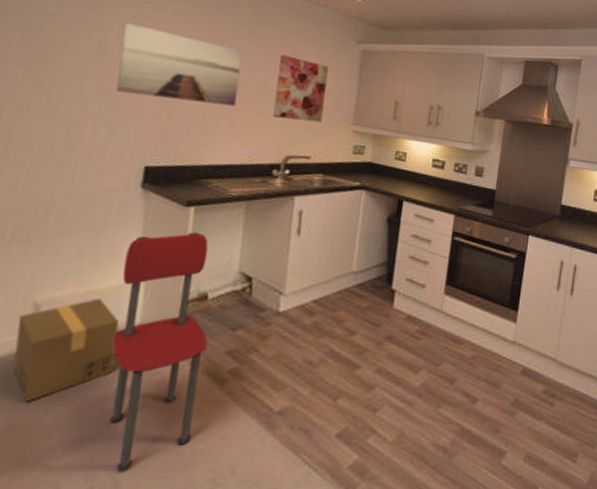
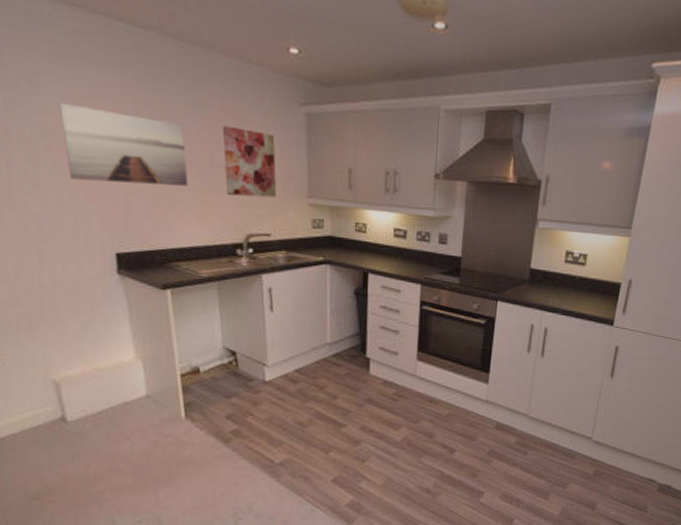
cardboard box: present [13,298,120,402] -> none [44,375,133,460]
dining chair: present [109,232,209,471] -> none [120,313,209,509]

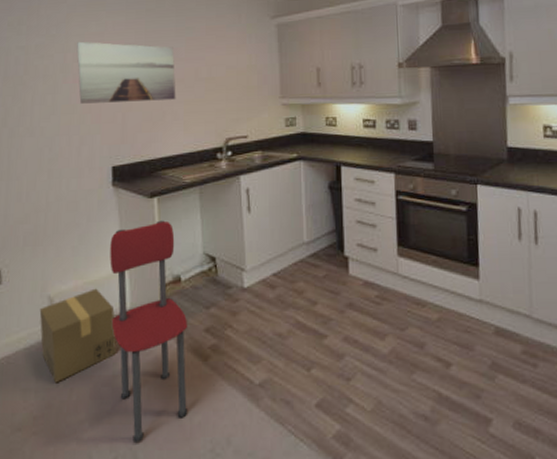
cardboard box: none [44,375,133,460] -> present [39,288,116,383]
dining chair: none [120,313,209,509] -> present [110,220,188,442]
wall art: present [222,125,276,198] -> none [205,43,252,103]

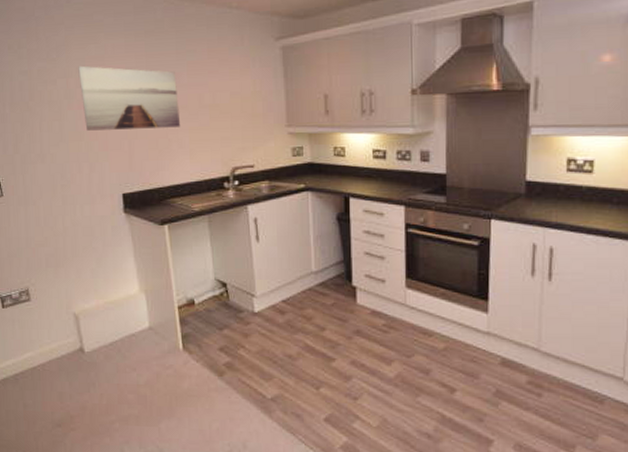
cardboard box: present [39,288,116,383] -> none [66,308,139,389]
dining chair: present [110,220,188,442] -> none [126,247,206,442]

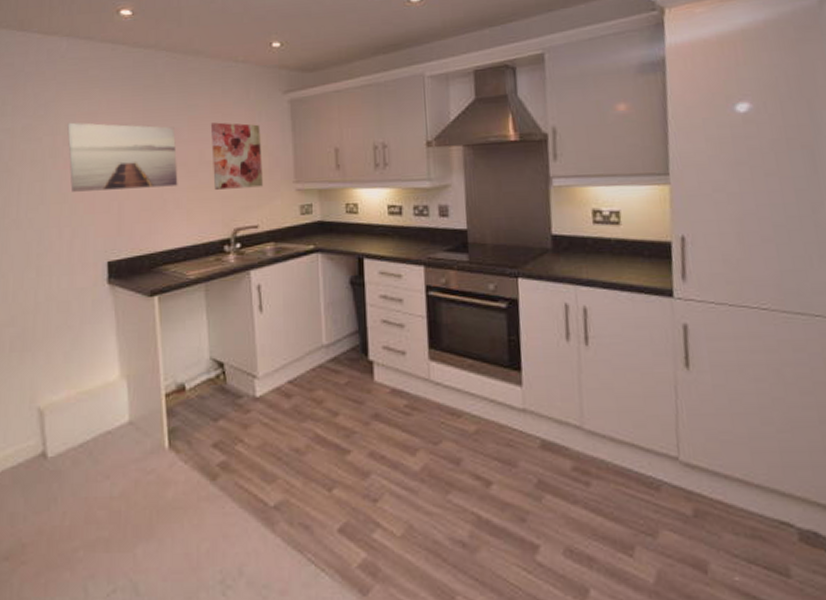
wall art: none [208,67,258,131] -> present [210,122,263,190]

